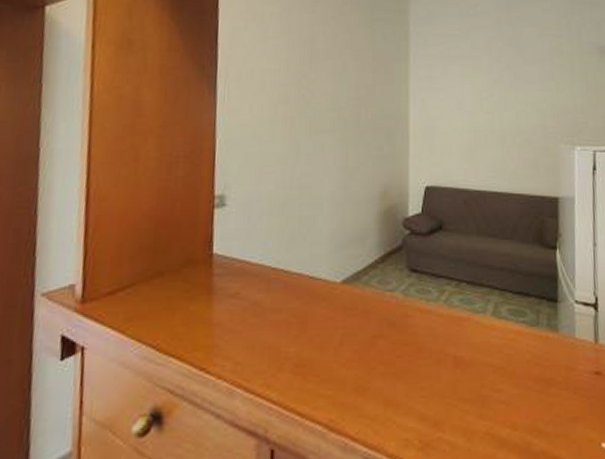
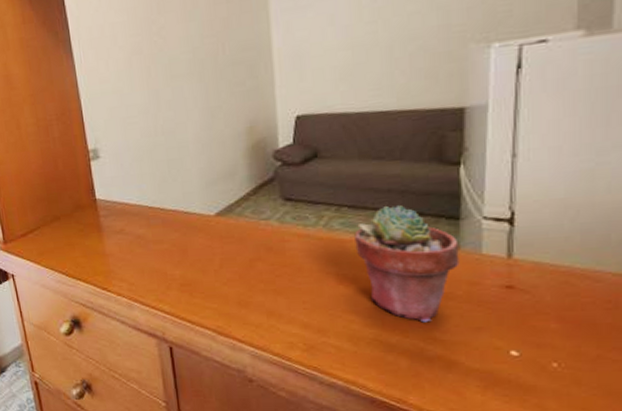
potted succulent: none [471,283,558,412] -> present [354,205,460,323]

